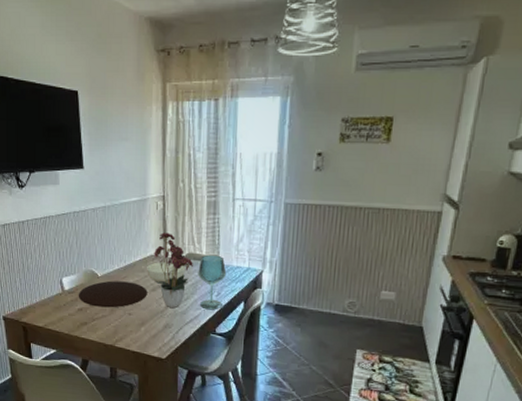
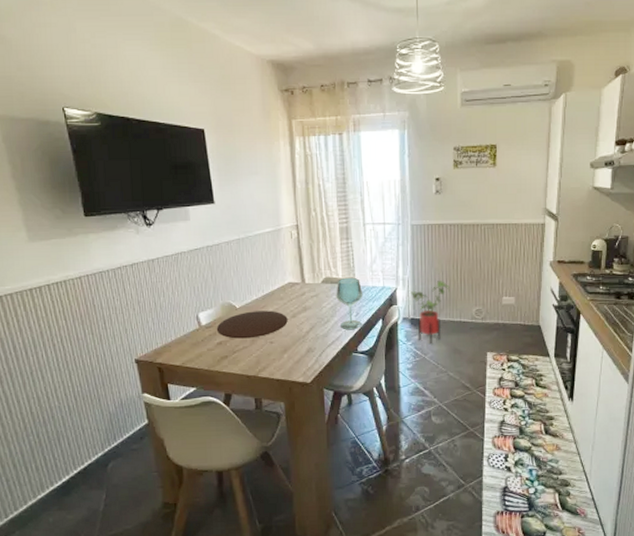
bowl: present [146,262,186,284] -> none [284,288,325,310]
flower arrangement: present [154,232,193,309] -> none [291,260,331,333]
house plant: none [277,267,321,334] -> present [410,281,450,345]

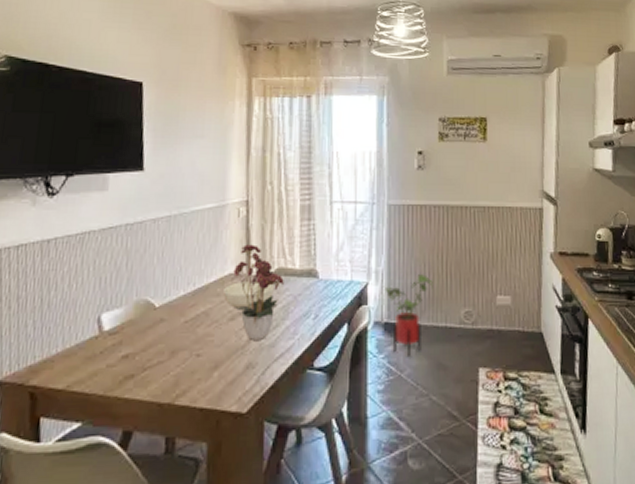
placemat: present [216,310,288,339] -> none [123,311,224,350]
bowl: none [284,288,325,310] -> present [222,281,276,310]
flower arrangement: none [291,260,331,333] -> present [233,244,284,342]
wine glass: present [336,277,363,330] -> none [290,268,325,338]

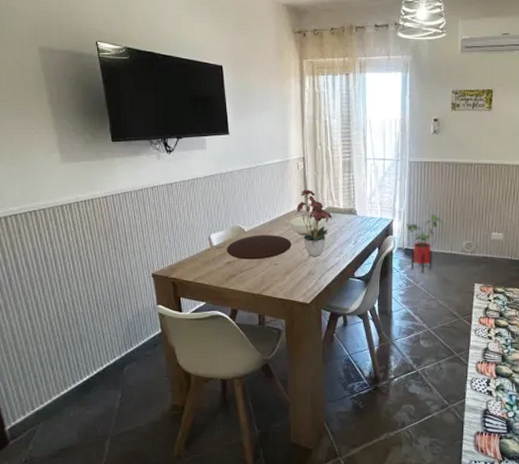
placemat: none [123,311,224,350] -> present [226,235,292,260]

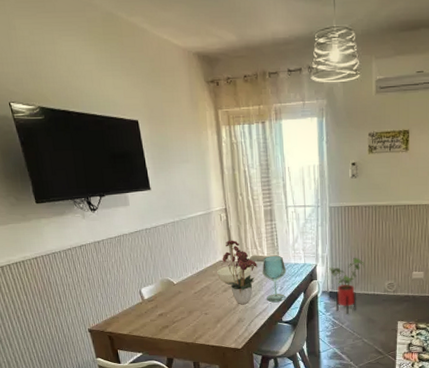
placemat: present [226,235,292,260] -> none [157,286,220,311]
wine glass: none [337,208,362,257] -> present [262,255,287,303]

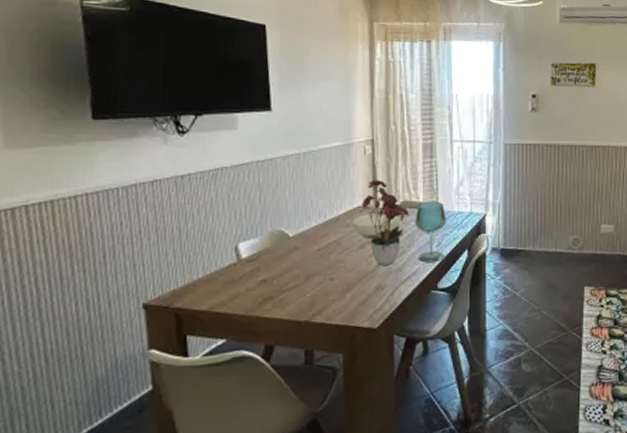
house plant: present [329,258,364,315] -> none [501,206,545,279]

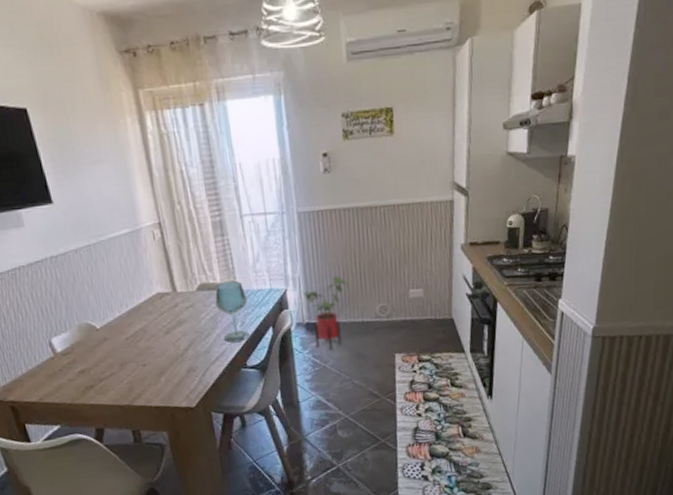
bowl: present [352,213,401,239] -> none [153,298,201,324]
flower arrangement: present [361,180,409,267] -> none [160,264,208,350]
house plant: none [501,206,545,279] -> present [303,276,348,351]

